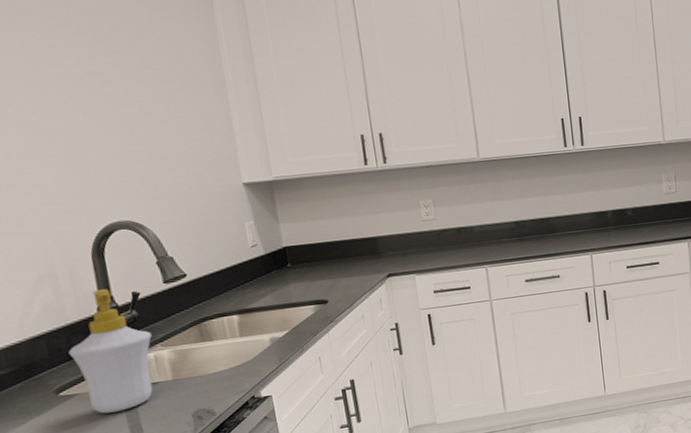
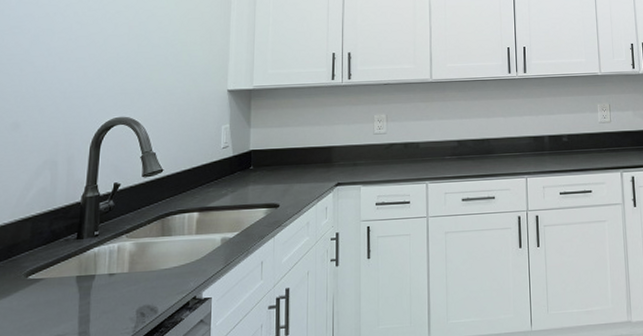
soap bottle: present [68,288,153,414] -> none [47,177,121,301]

